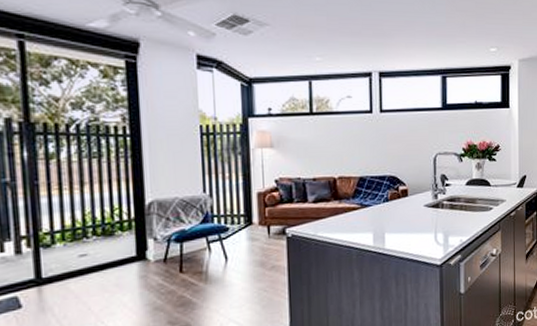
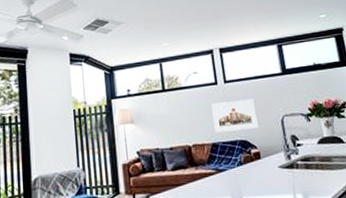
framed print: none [363,133,410,166] -> present [211,99,258,133]

